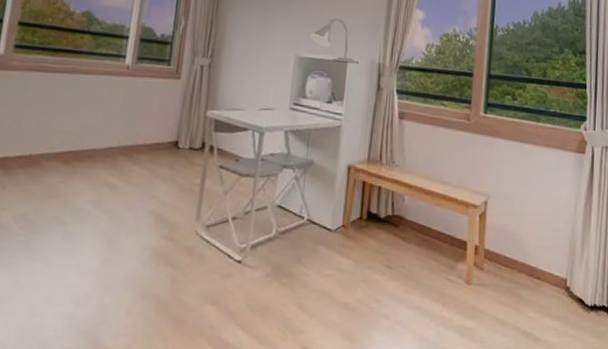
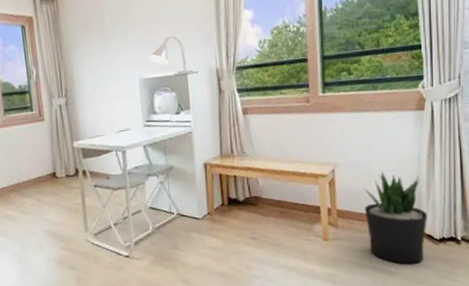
planter: none [514,213,581,332] -> present [364,171,428,265]

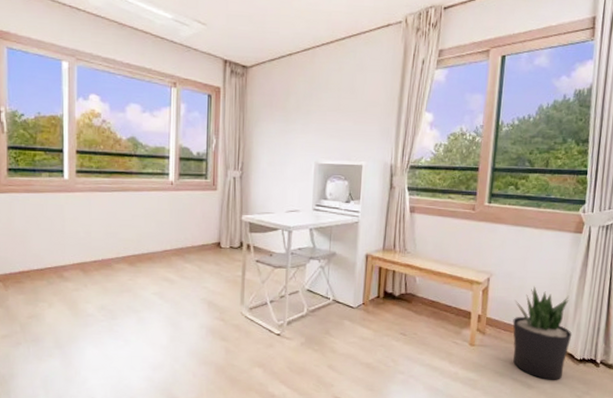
table lamp: present [149,36,198,76] -> none [327,126,372,167]

